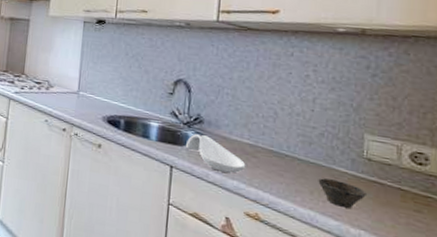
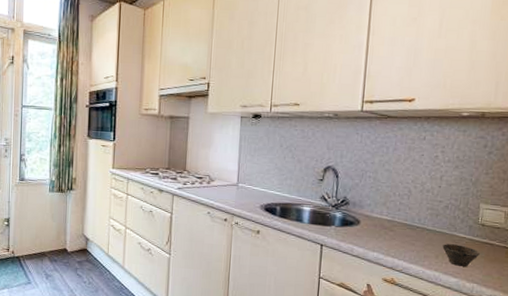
spoon rest: present [186,134,246,173] -> none [334,215,385,247]

